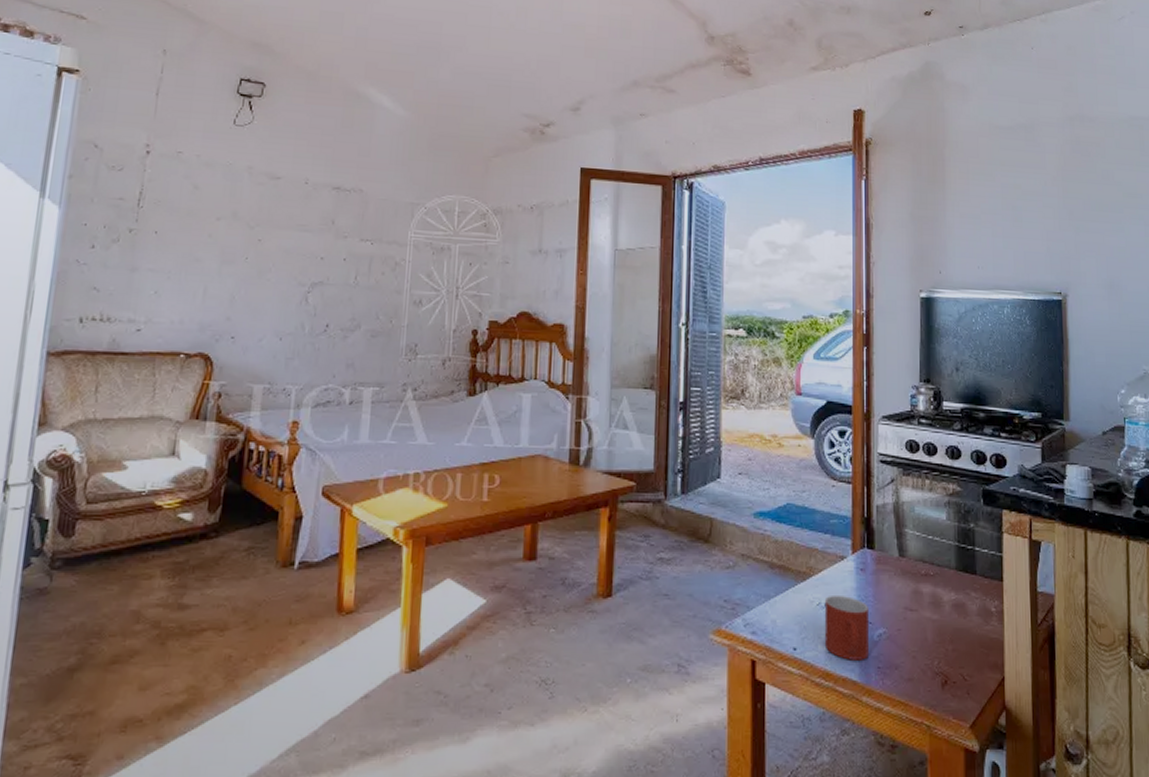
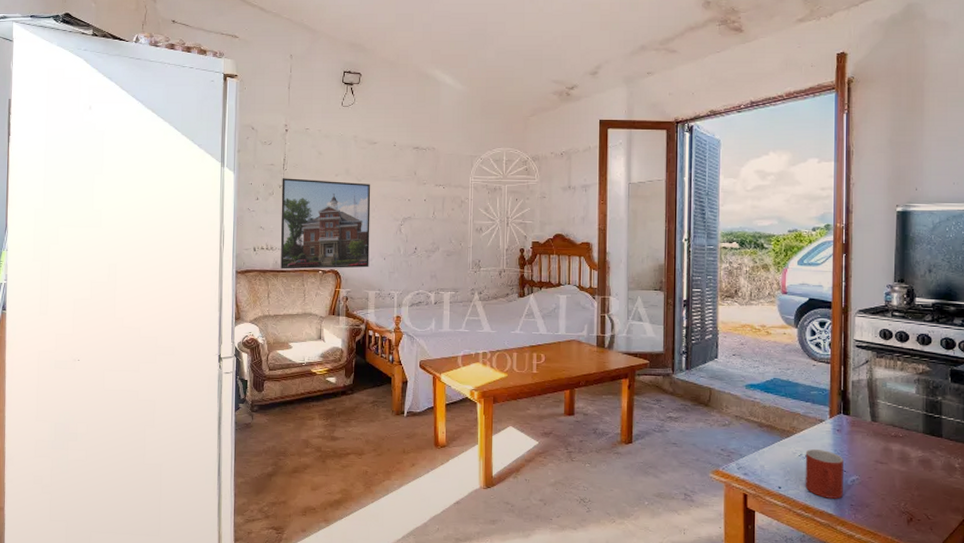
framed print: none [120,219,268,352] -> present [280,178,371,269]

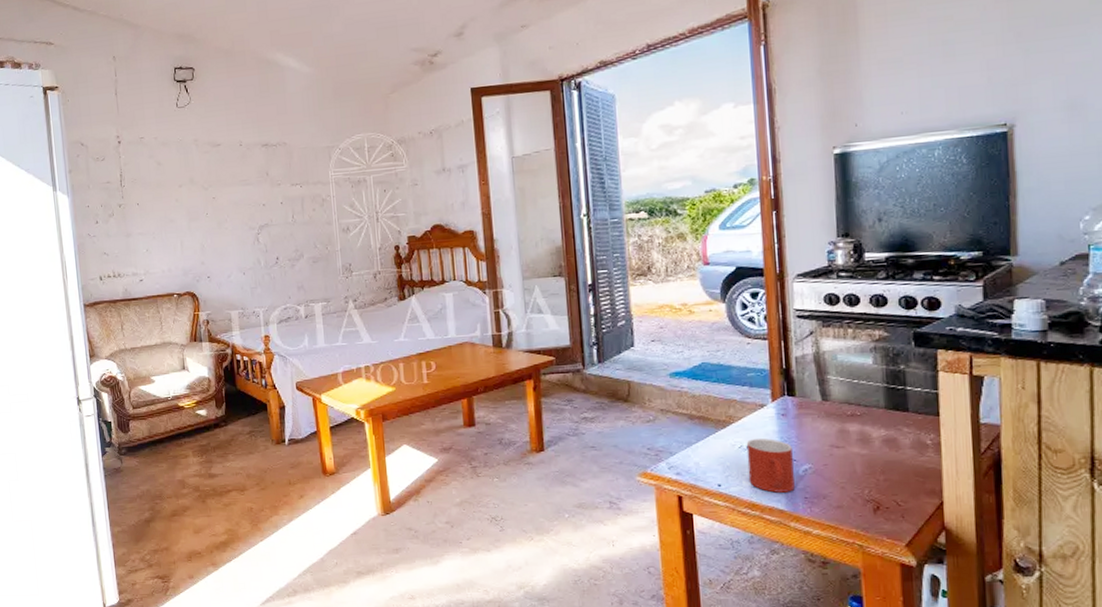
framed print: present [280,178,371,269] -> none [121,191,228,297]

